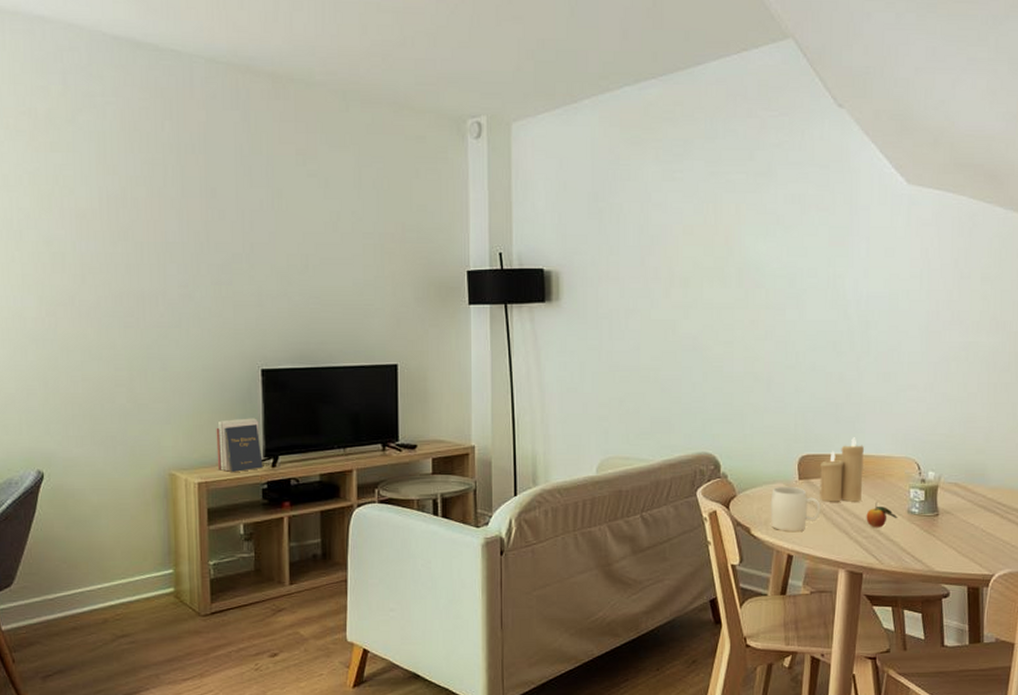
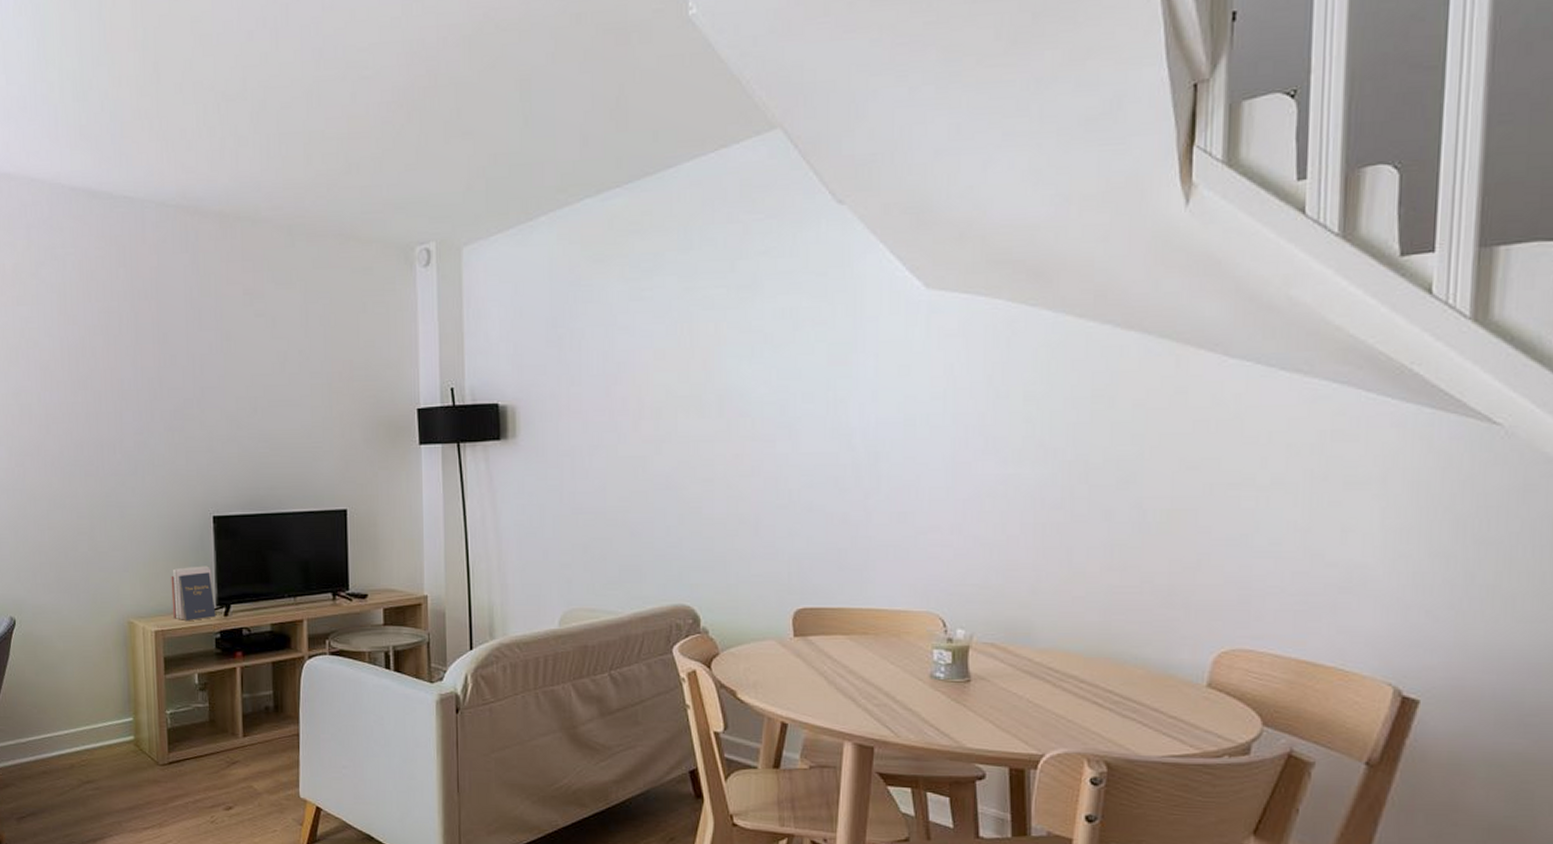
mug: present [770,486,821,531] -> none [759,643,821,696]
candle: present [820,437,864,502] -> none [820,588,874,664]
fruit: present [866,502,897,528] -> none [877,664,917,695]

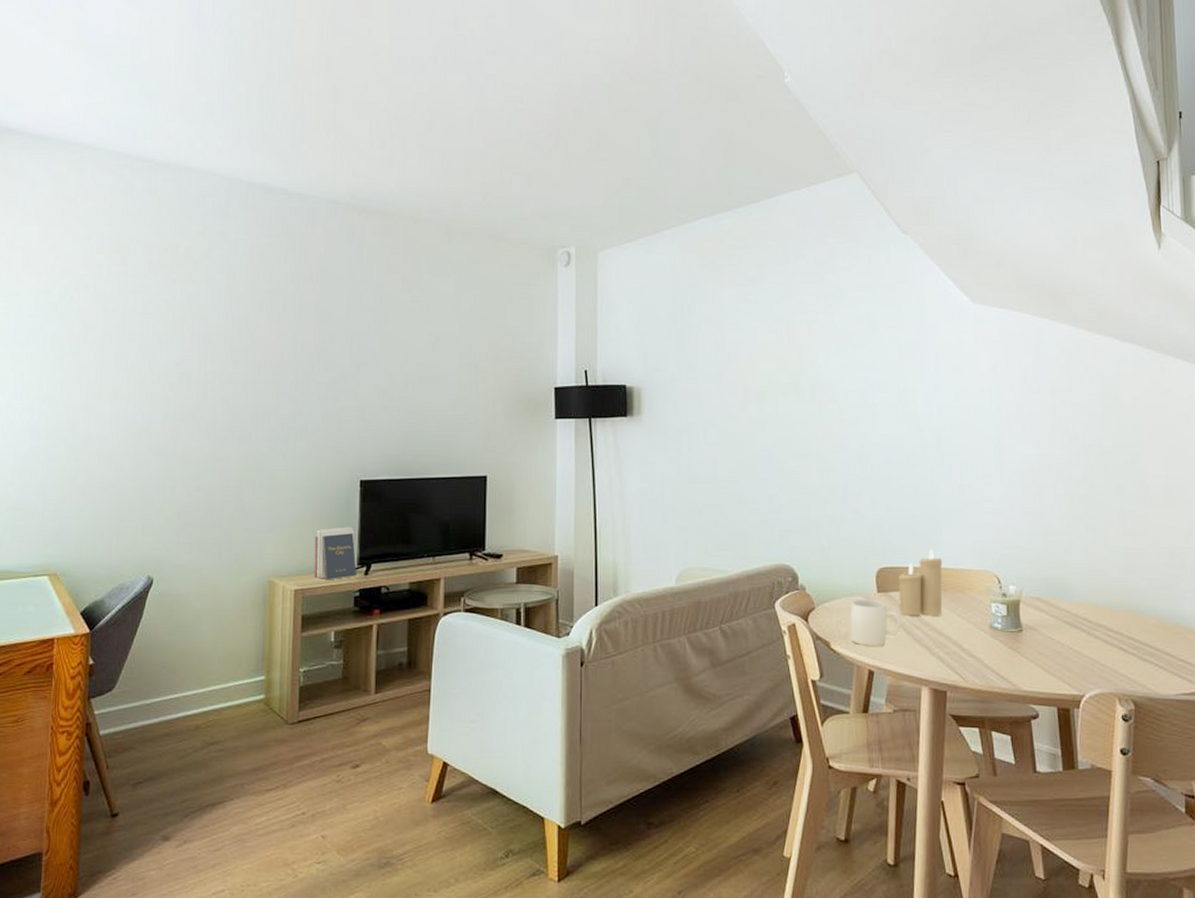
mug: none [759,643,821,696] -> present [849,599,901,646]
candle: none [820,588,874,664] -> present [899,550,943,616]

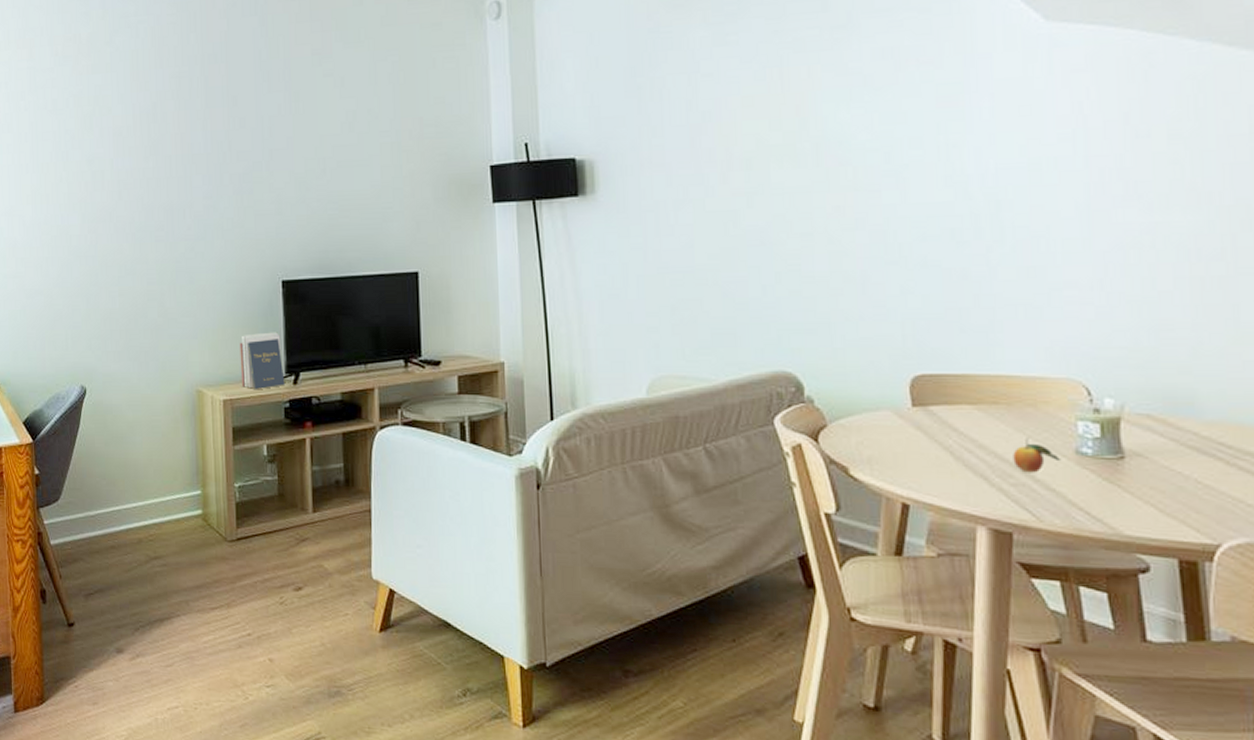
mug: present [849,599,901,646] -> none [873,414,946,474]
candle: present [899,550,943,616] -> none [942,352,1005,437]
fruit: none [947,616,980,644] -> present [1013,438,1060,473]

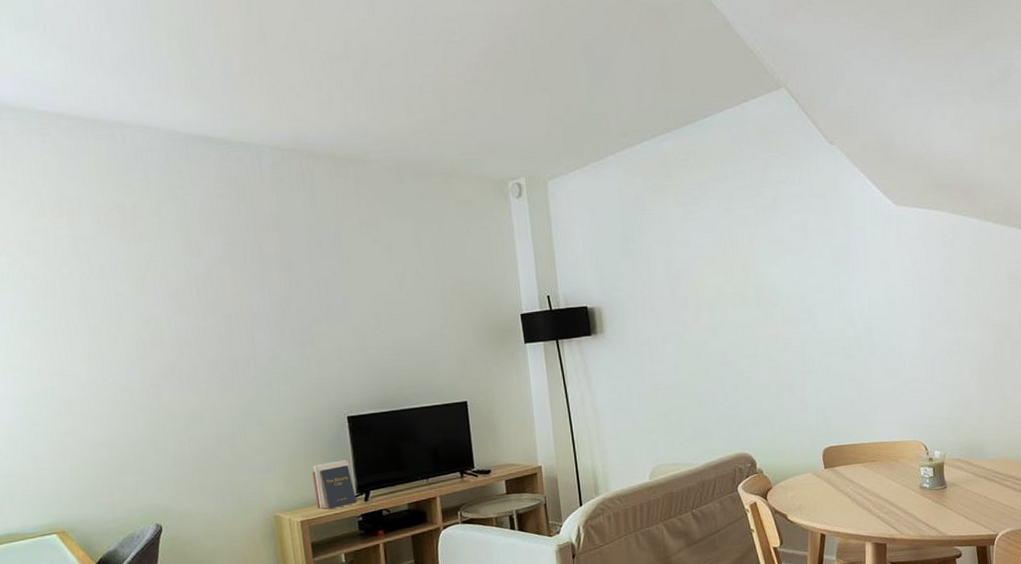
fruit: present [1013,438,1060,473] -> none [885,481,912,504]

